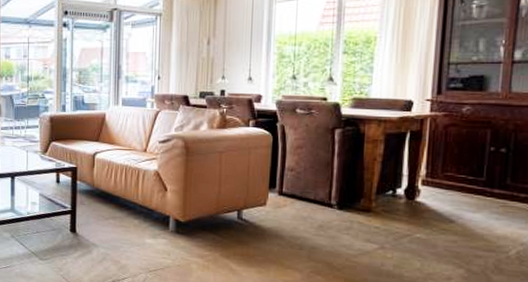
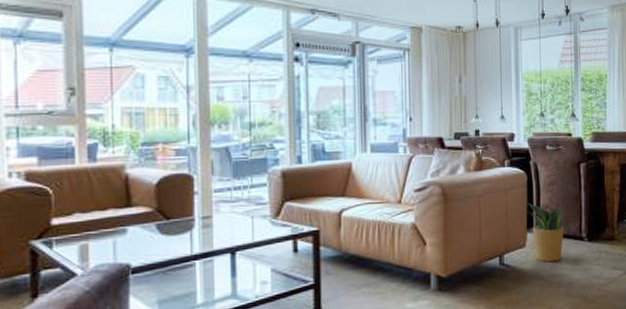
potted plant: none [270,163,311,225] -> present [527,202,565,263]

